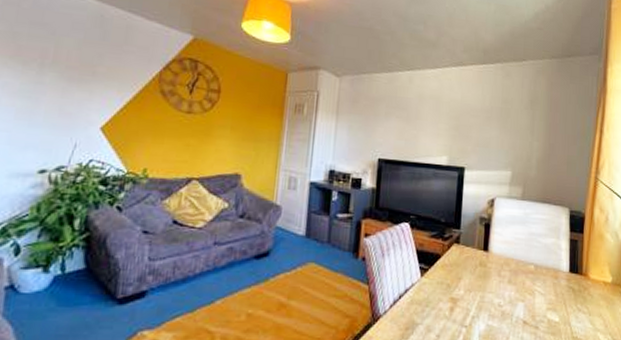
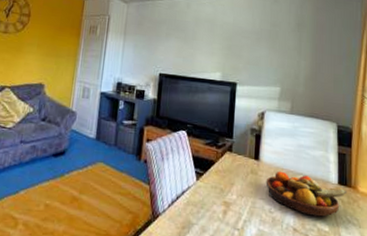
fruit bowl: none [495,261,578,307] -> present [266,171,348,217]

